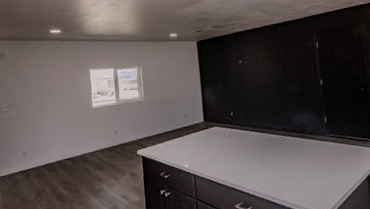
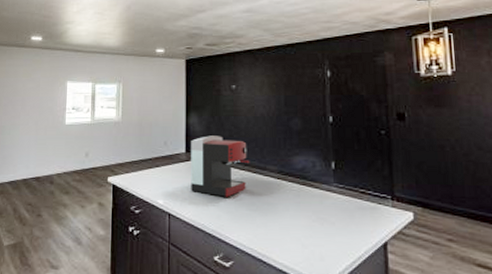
coffee maker: none [208,105,259,156] -> present [191,136,250,197]

